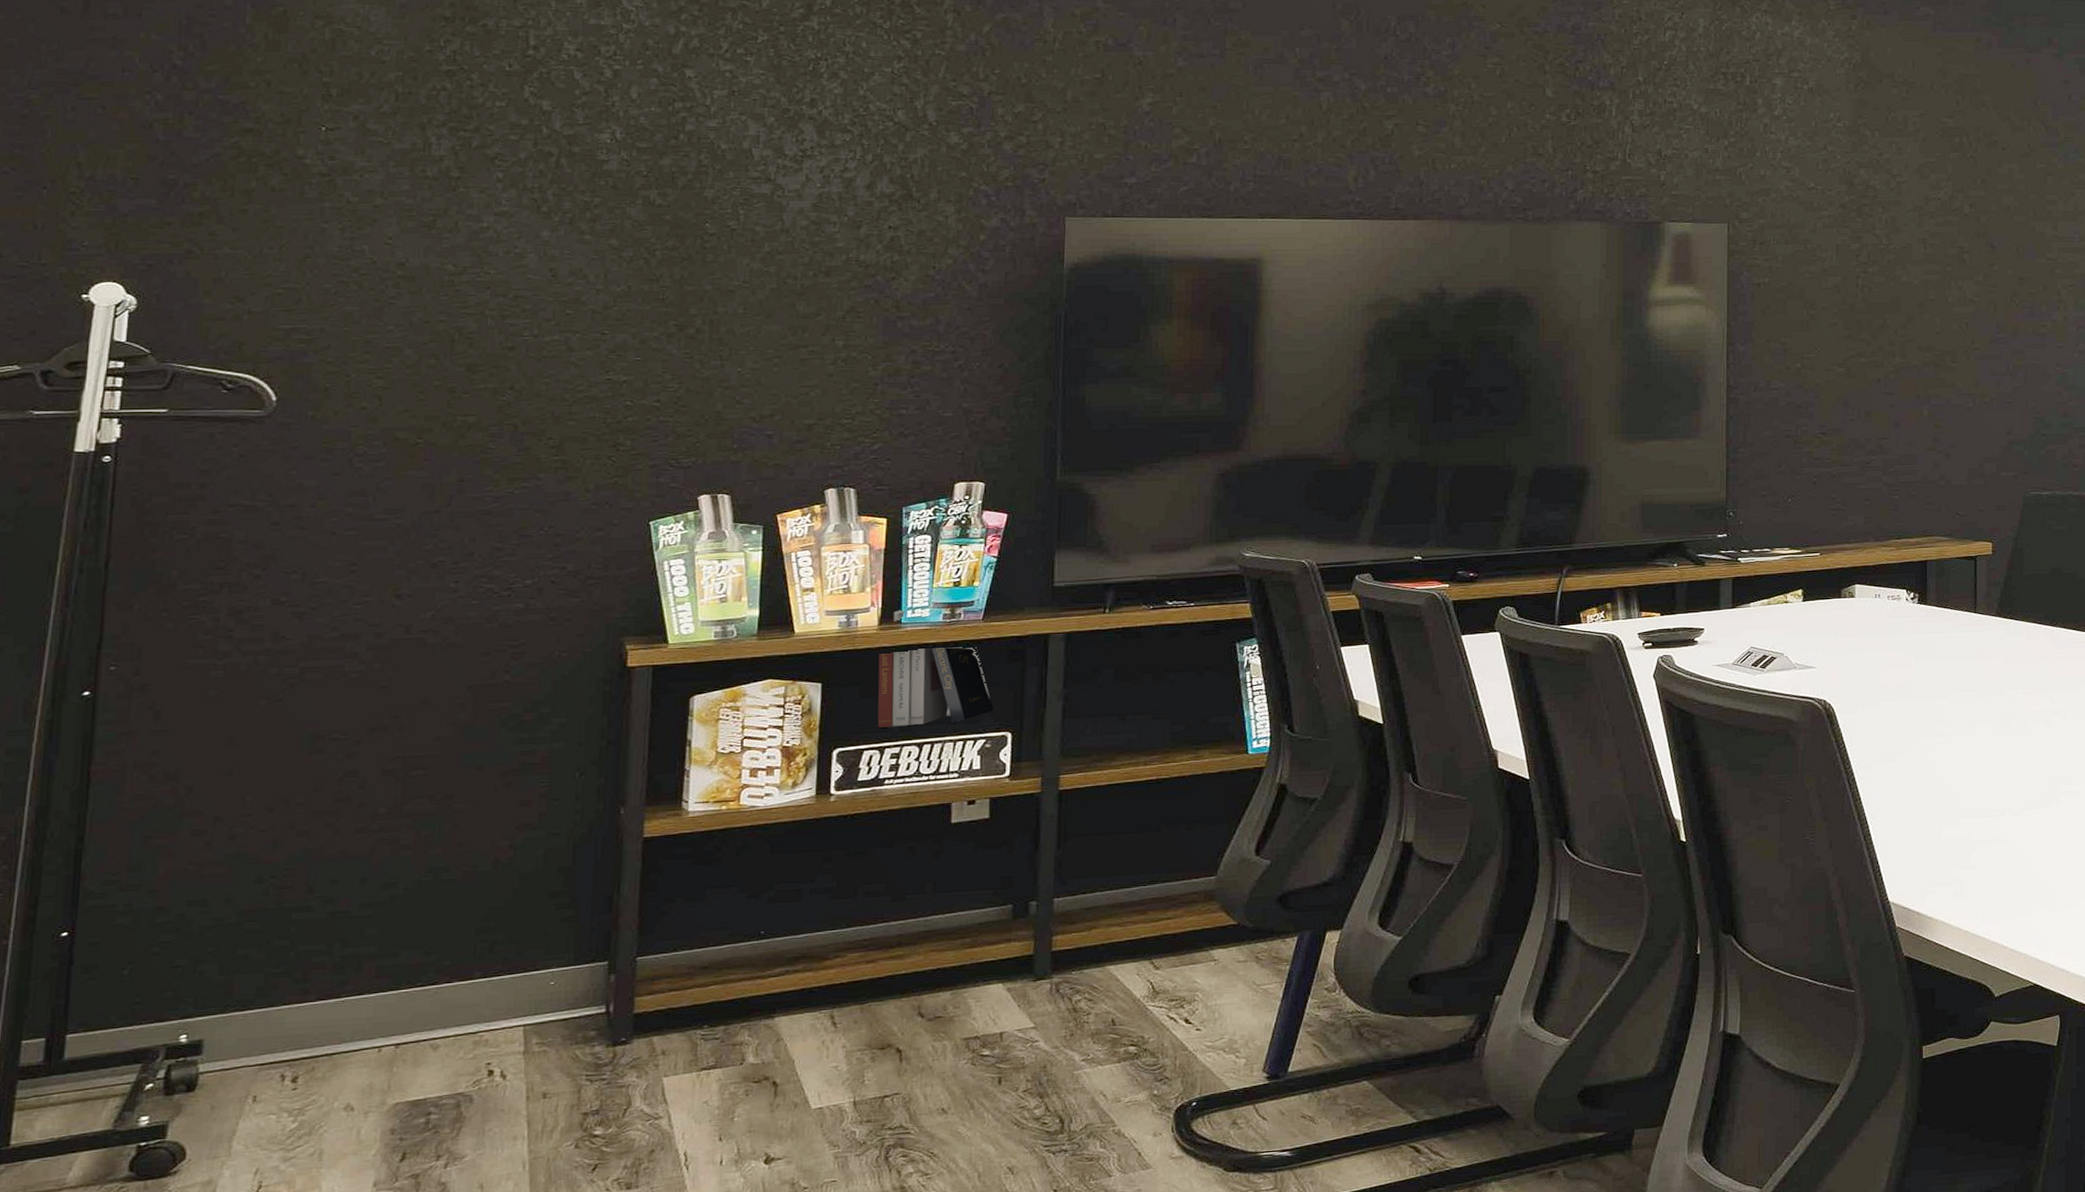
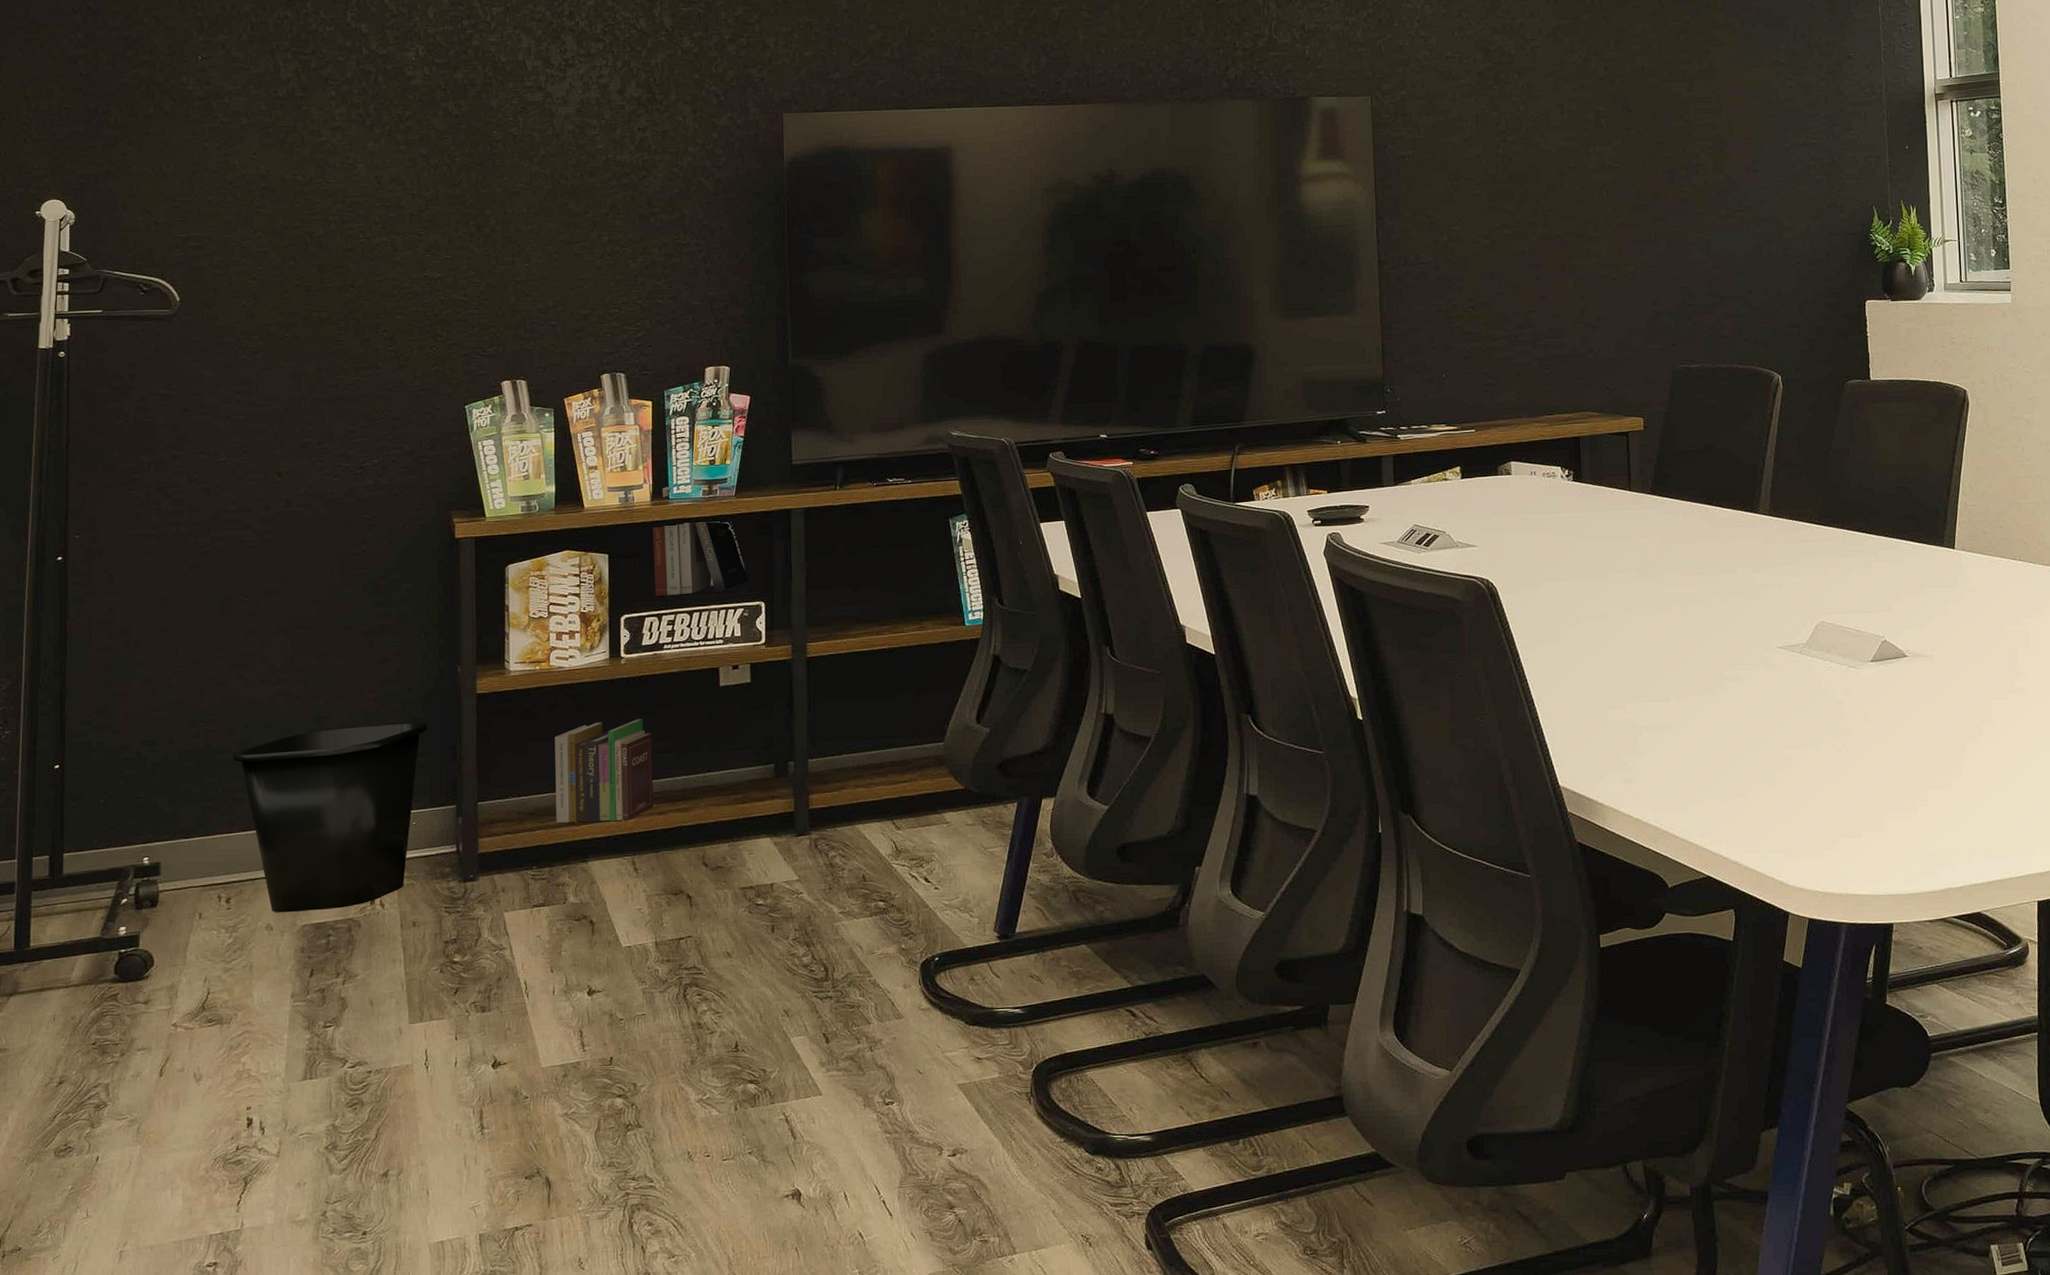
waste bin: none [312,870,577,1091] -> present [232,722,428,913]
books: none [736,860,864,977] -> present [555,719,653,824]

